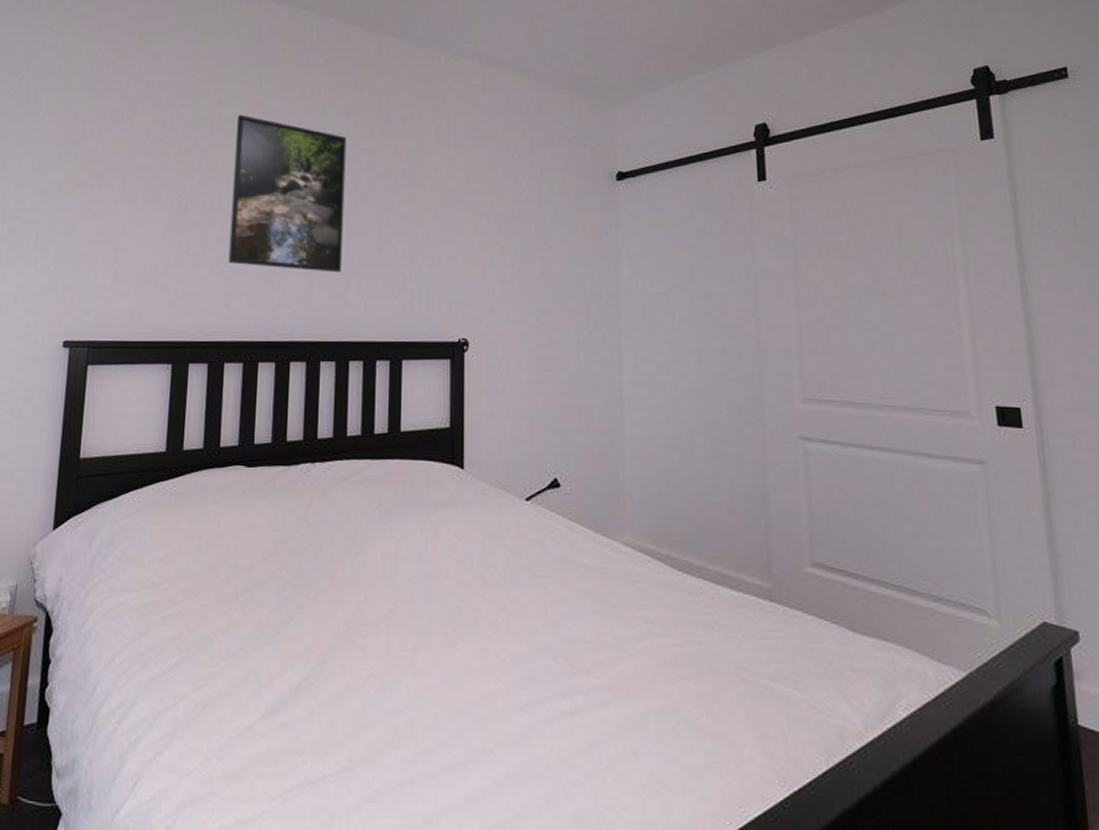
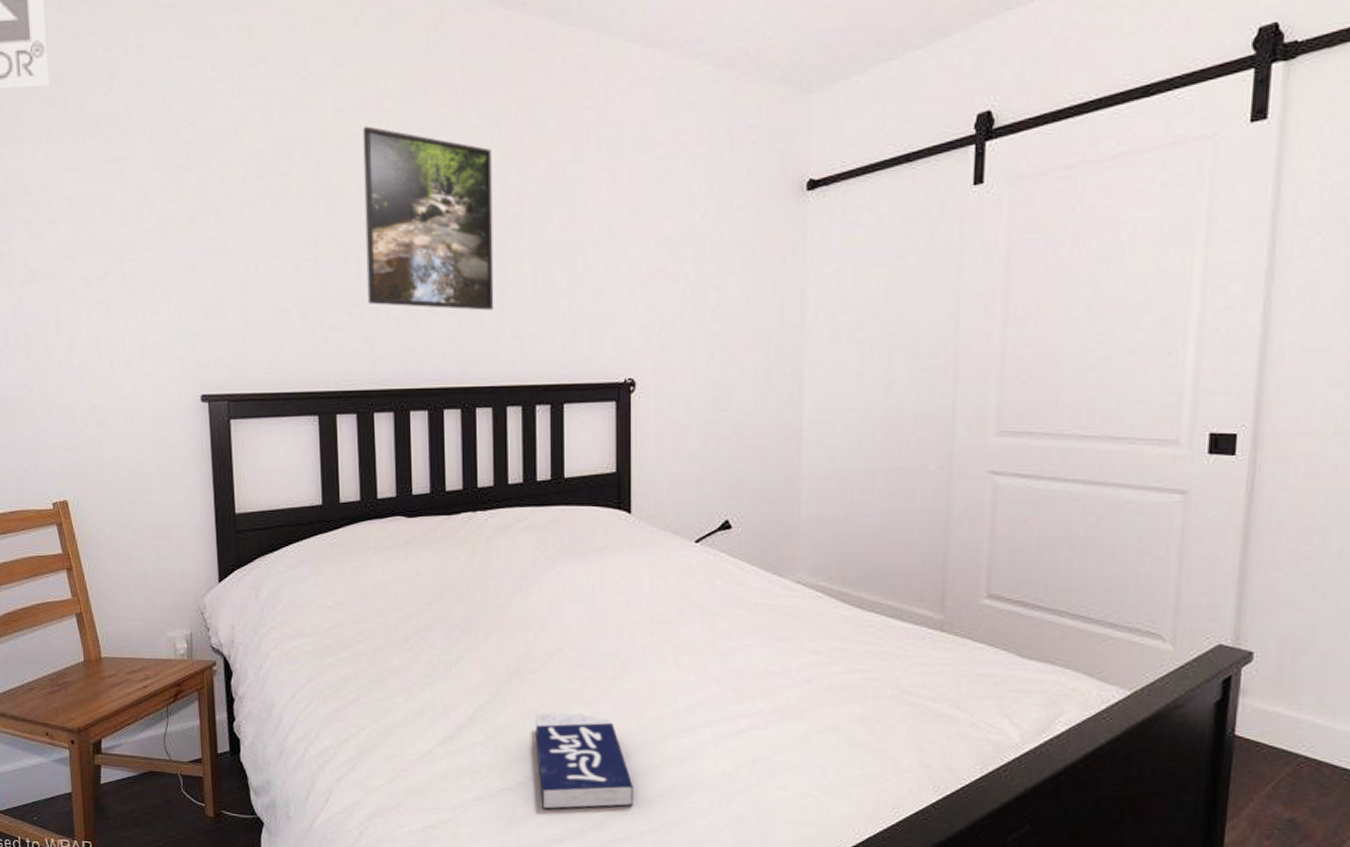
book: none [362,684,464,802] -> present [535,713,633,809]

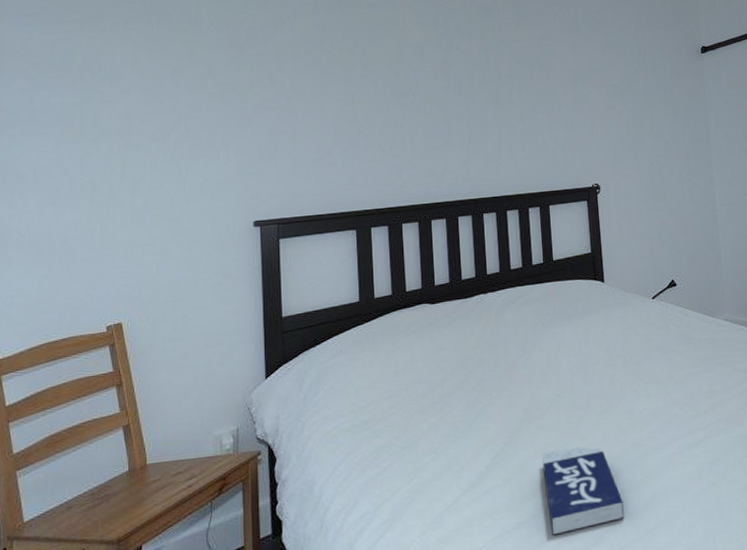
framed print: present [362,126,494,311] -> none [390,16,494,143]

